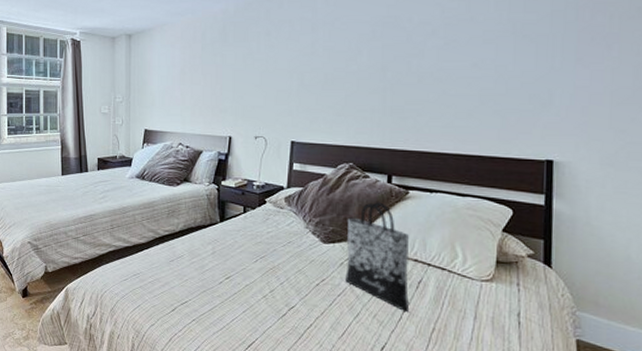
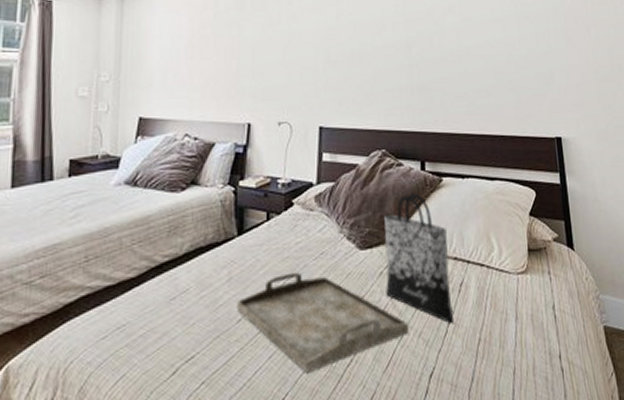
serving tray: none [219,254,365,328] -> present [237,272,409,374]

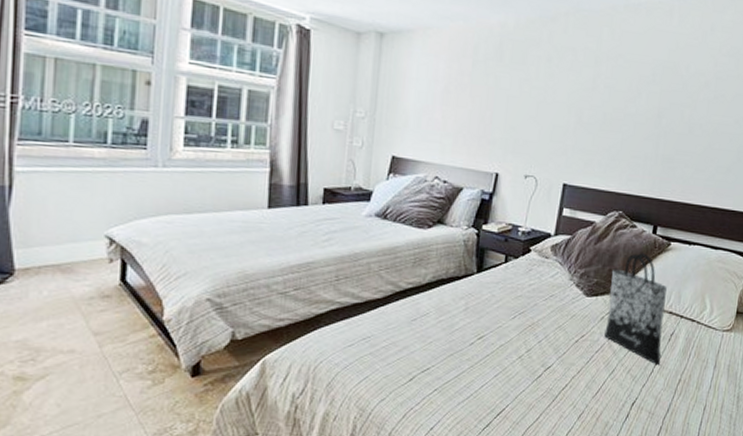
serving tray: present [237,272,409,374] -> none [470,309,621,392]

